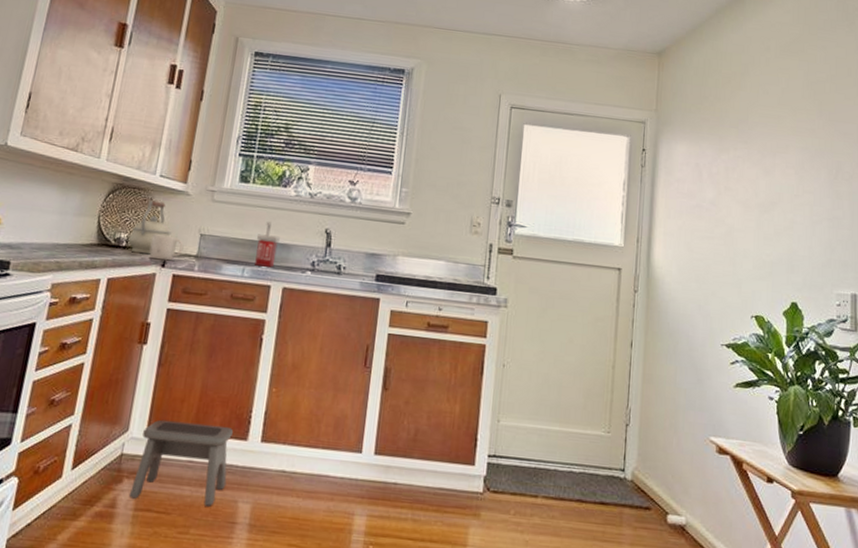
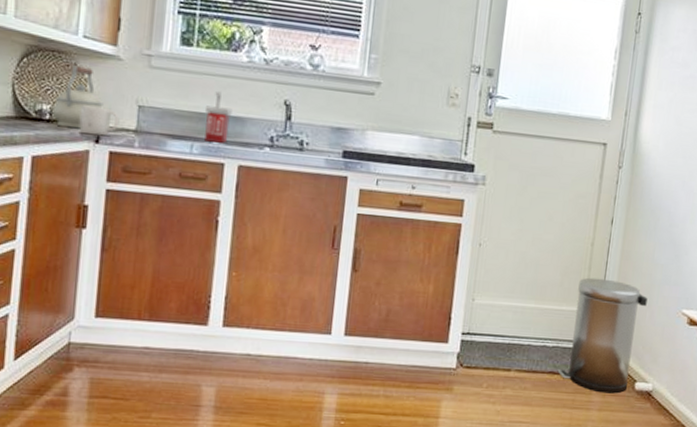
step stool: present [129,419,234,507] -> none [82,306,192,391]
pedal bin: none [585,401,673,527] -> present [557,277,648,394]

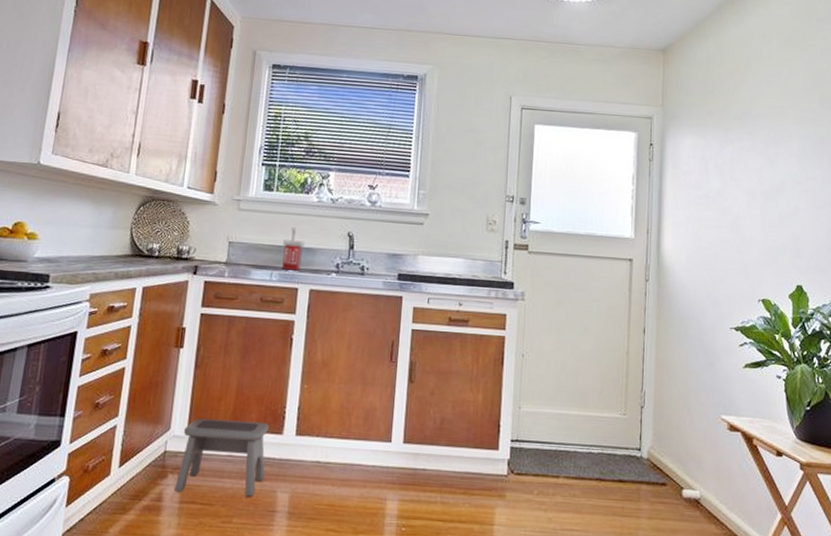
kettle: present [52,65,104,129] -> none [160,211,201,263]
mug: present [79,105,120,136] -> none [181,243,214,268]
step stool: none [82,306,192,391] -> present [175,418,270,497]
pedal bin: present [557,277,648,394] -> none [604,385,686,501]

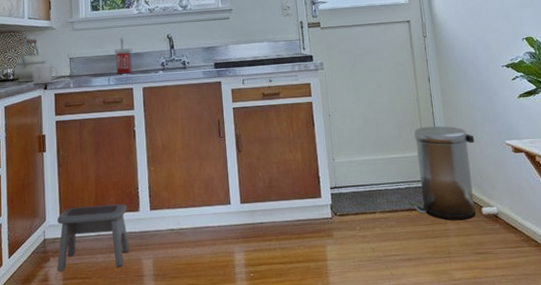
kettle: none [160,211,201,263] -> present [14,38,47,83]
mug: none [181,243,214,268] -> present [32,63,59,85]
pedal bin: none [604,385,686,501] -> present [414,126,476,221]

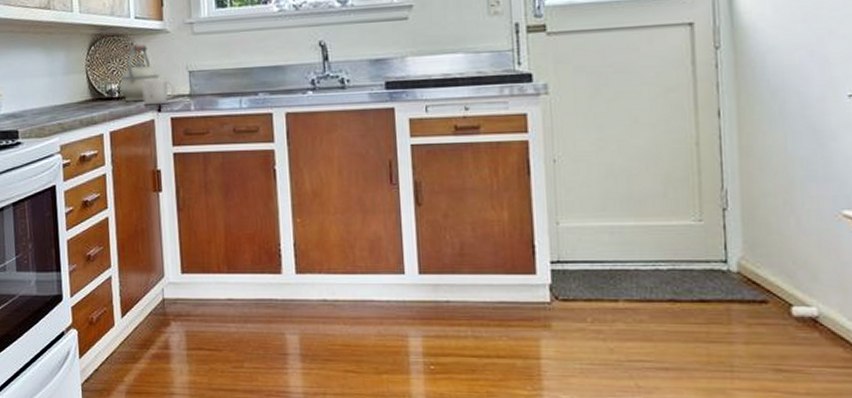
step stool: present [57,203,130,272] -> none [178,262,270,340]
soap dispenser: present [114,37,133,74] -> none [246,44,272,94]
pedal bin: present [414,126,476,221] -> none [679,183,788,322]

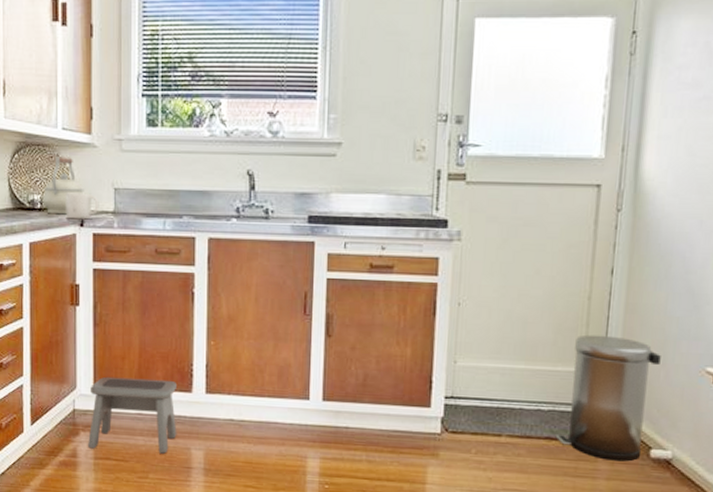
step stool: none [178,262,270,340] -> present [88,376,178,454]
pedal bin: none [679,183,788,322] -> present [555,334,661,462]

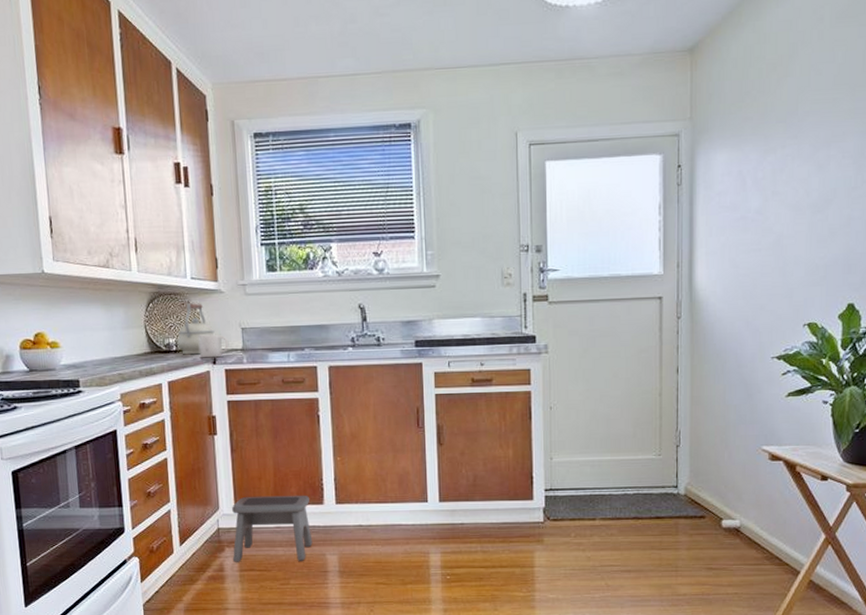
pedal bin: present [555,334,661,462] -> none [641,425,724,533]

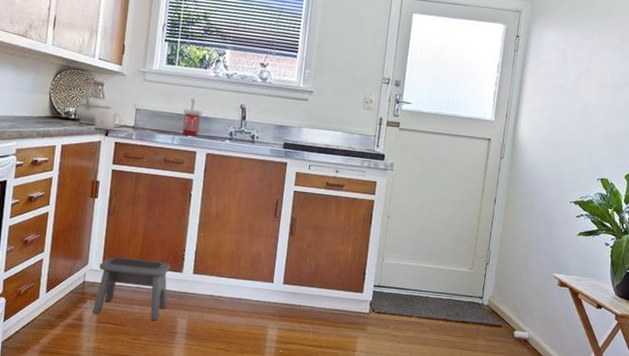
soap dispenser: none [294,305,317,350] -> present [182,97,203,137]

